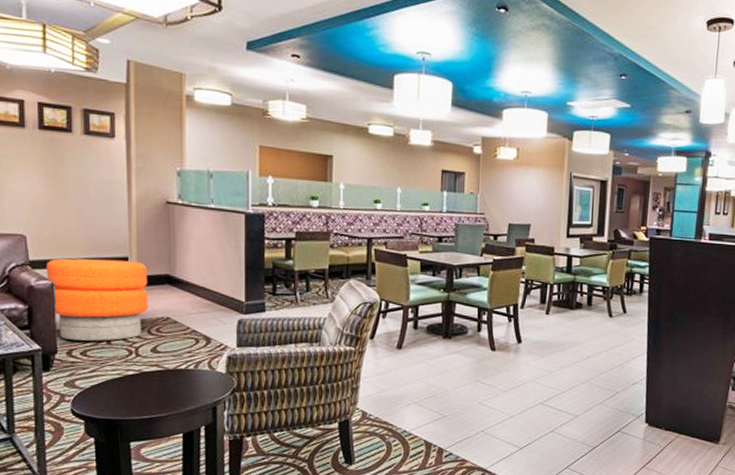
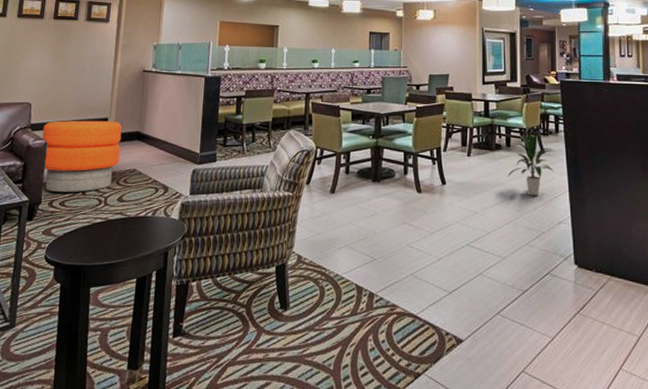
indoor plant: none [586,292,638,357] -> present [507,133,555,196]

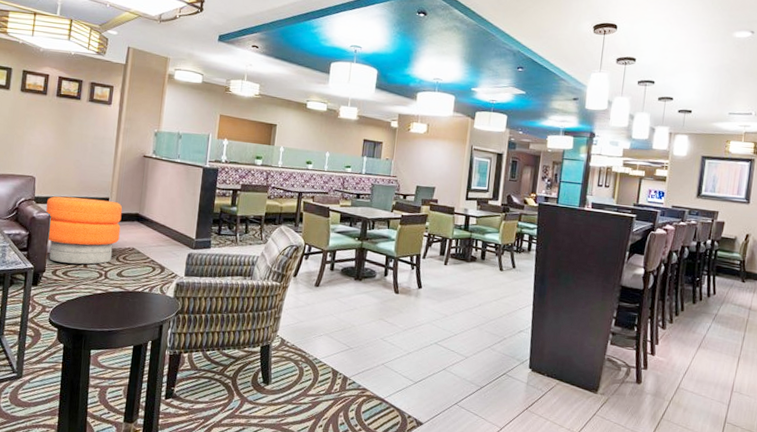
indoor plant: present [507,133,555,196] -> none [478,249,526,306]

